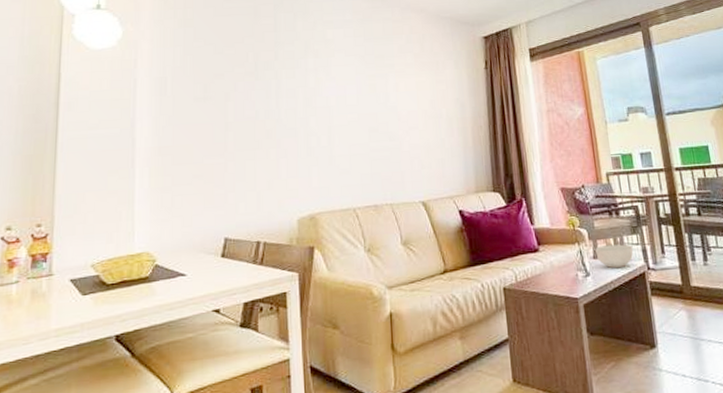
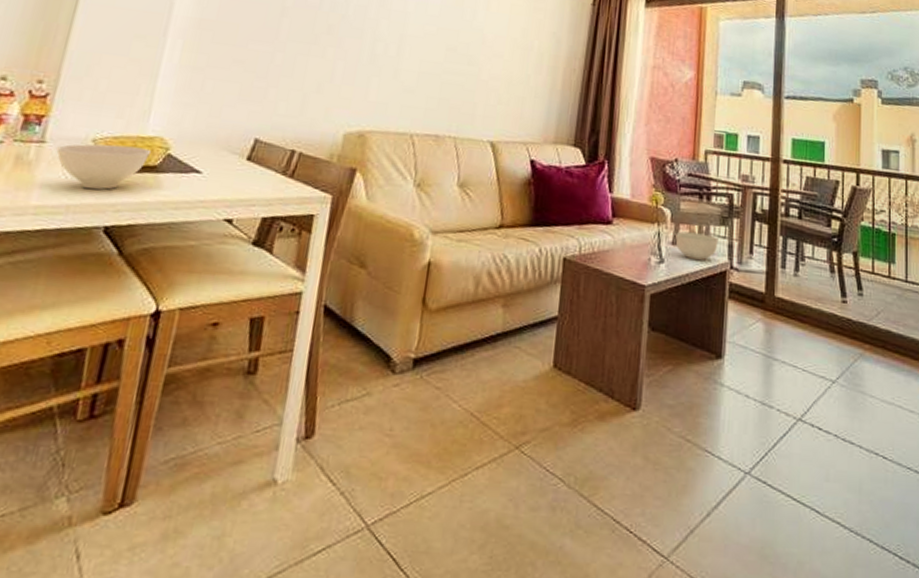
bowl: none [64,264,142,307] -> present [56,143,152,190]

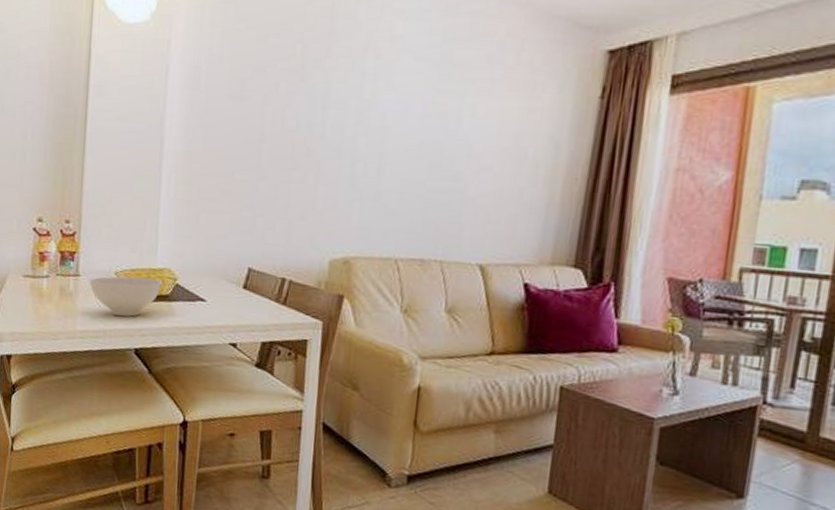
bowl: present [675,231,719,261] -> none [694,361,750,395]

